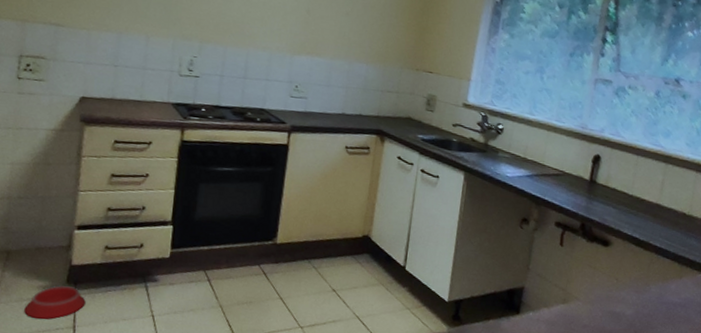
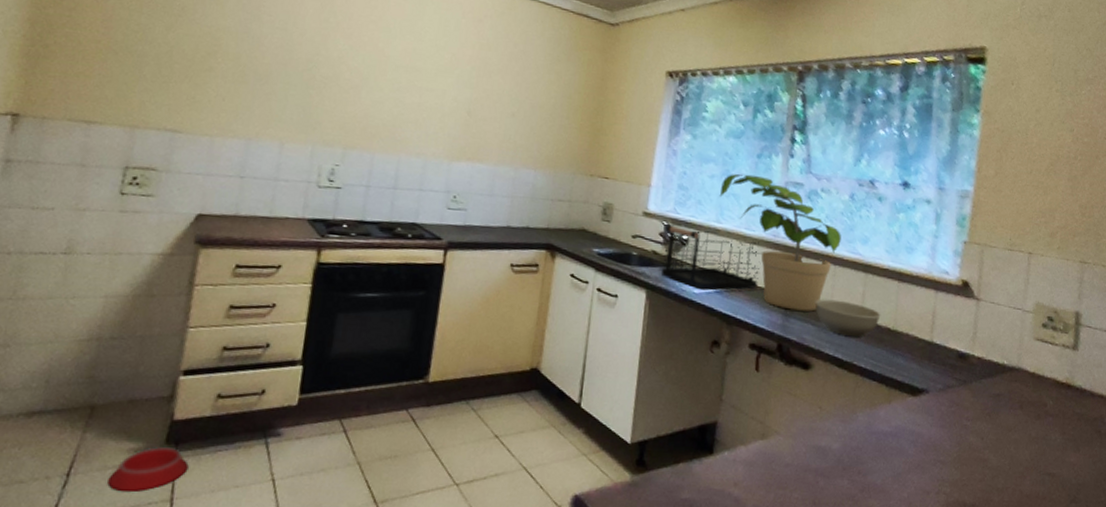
dish rack: none [478,115,571,175] -> present [662,225,762,290]
potted plant: none [533,70,645,196] -> present [719,173,841,312]
bowl: none [616,185,678,220] -> present [814,299,881,337]

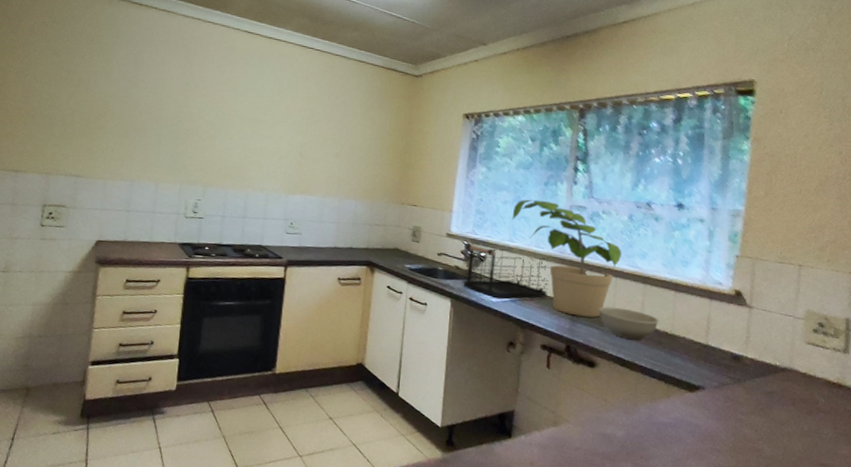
pet bowl: present [107,446,189,492] -> none [40,419,98,453]

